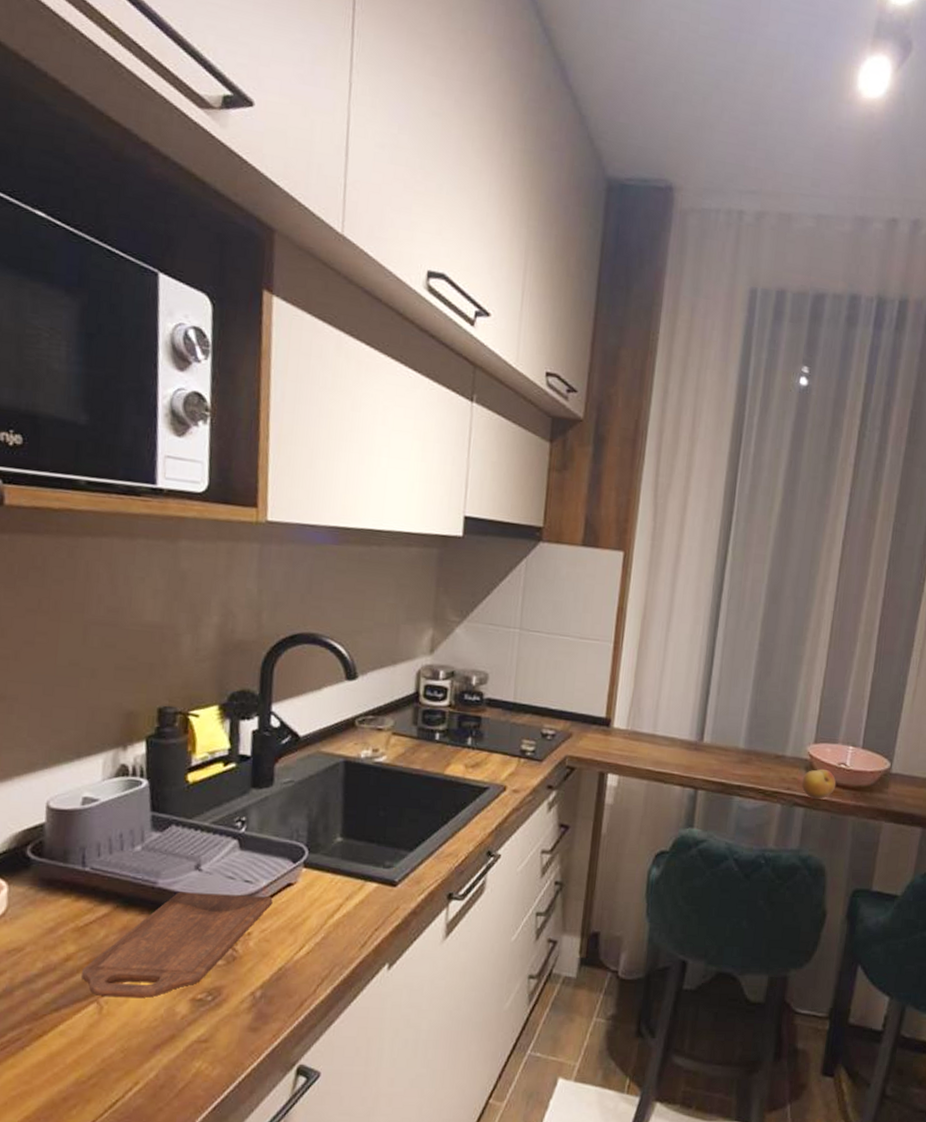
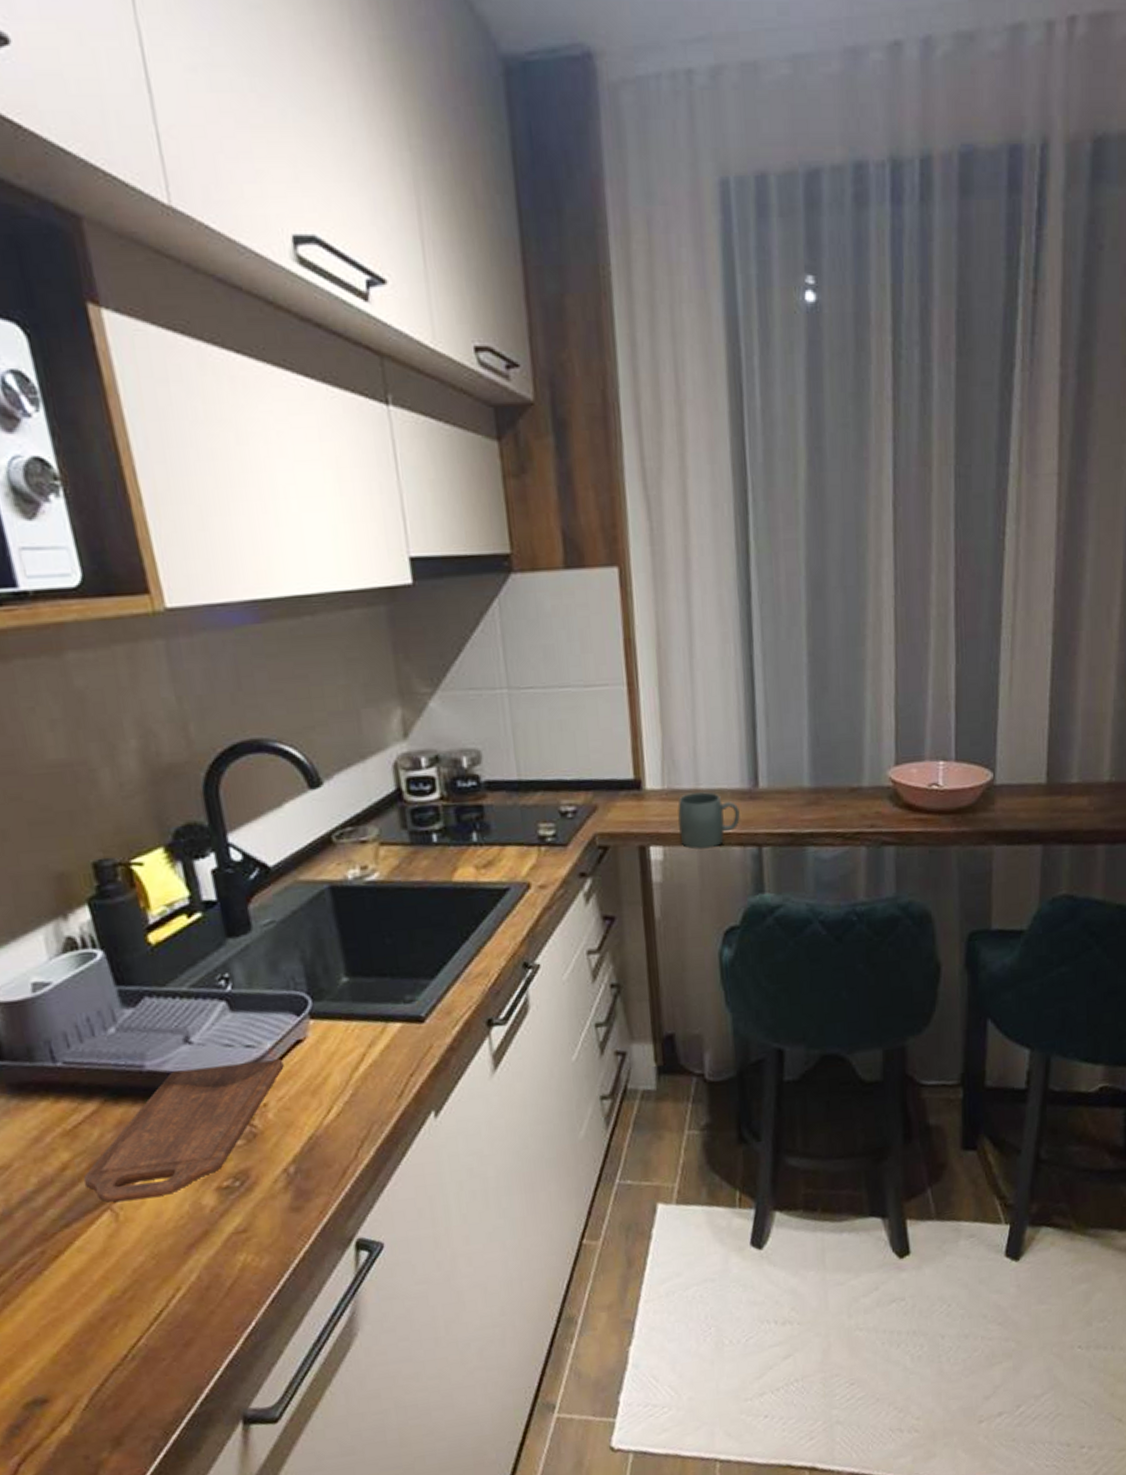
mug: none [633,736,685,784] -> present [677,792,740,850]
fruit: present [801,768,836,799] -> none [887,794,930,833]

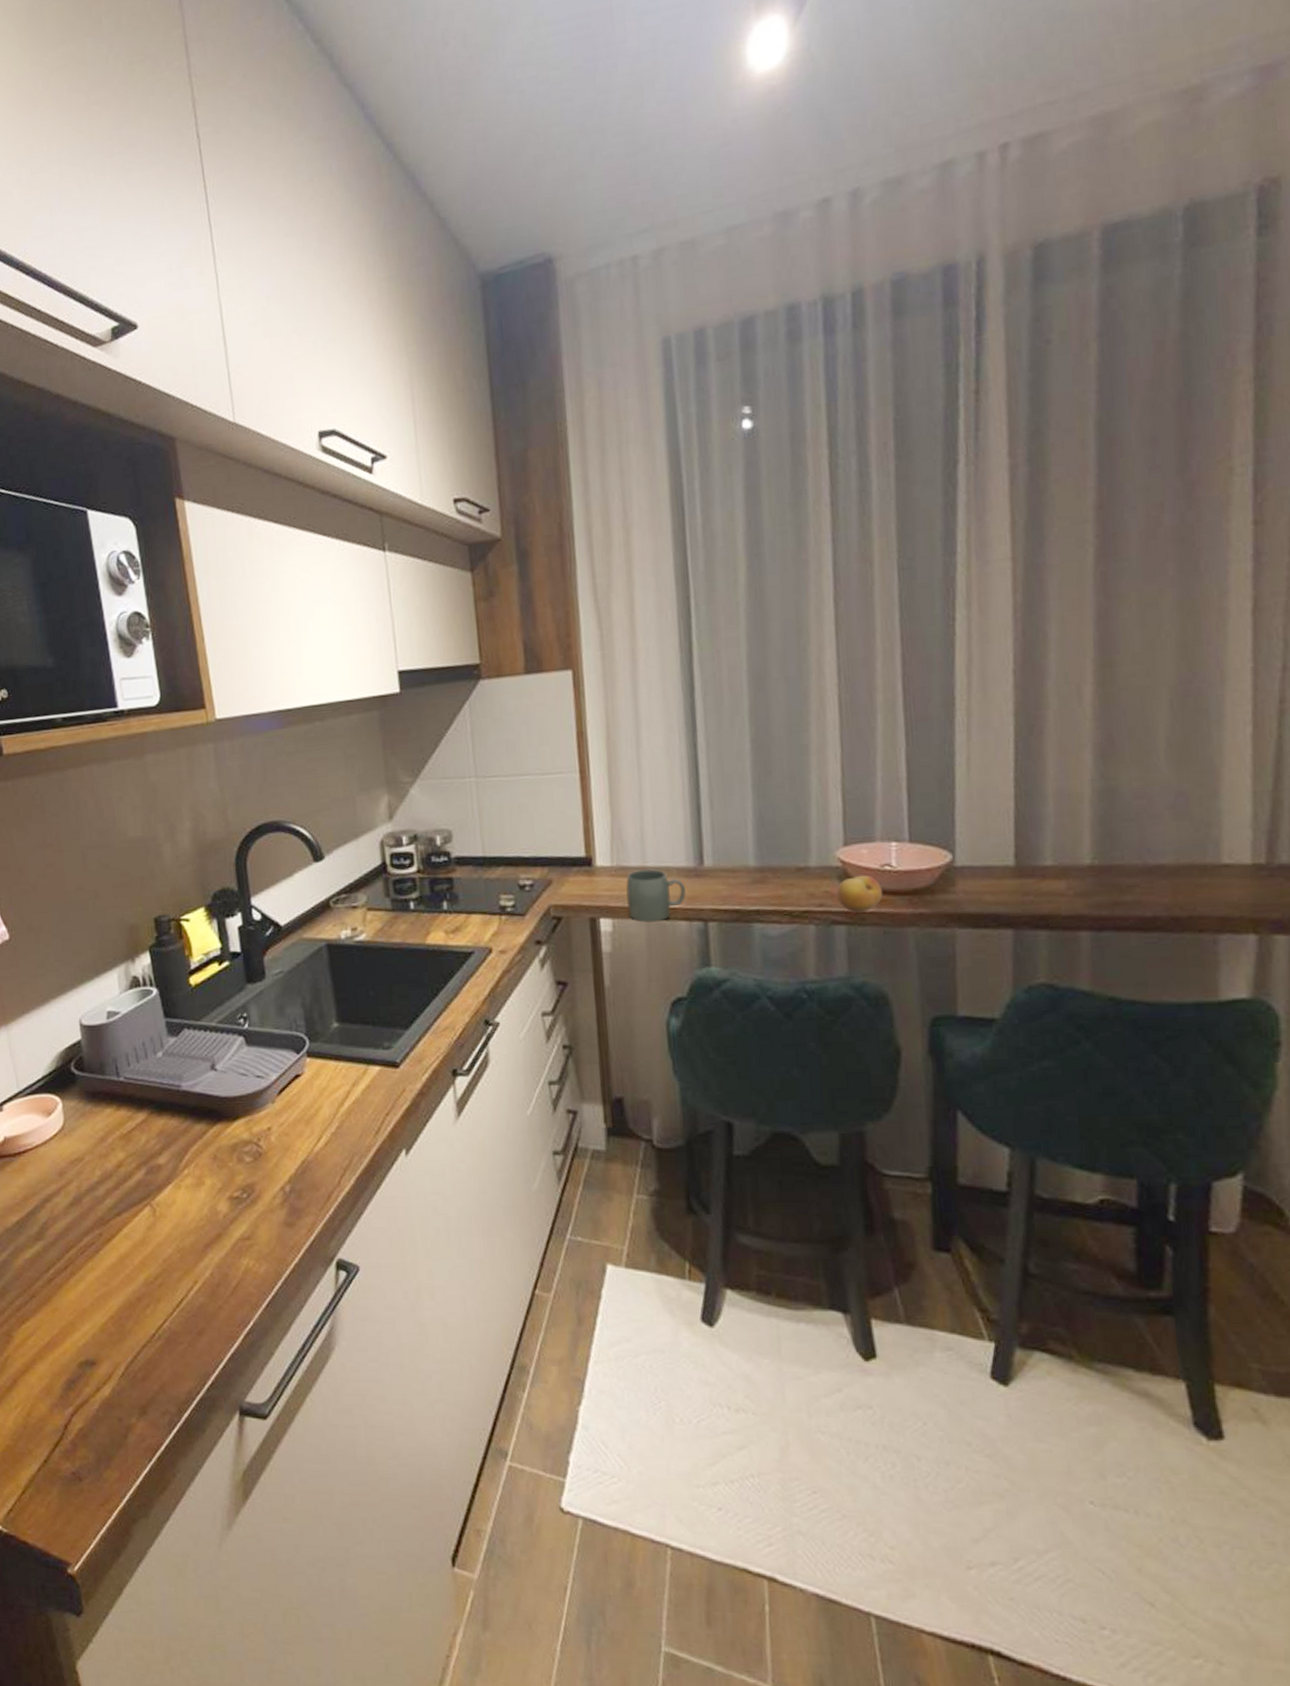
cutting board: present [84,1059,284,1202] -> none [133,1090,285,1199]
fruit: none [887,794,930,833] -> present [836,874,883,913]

